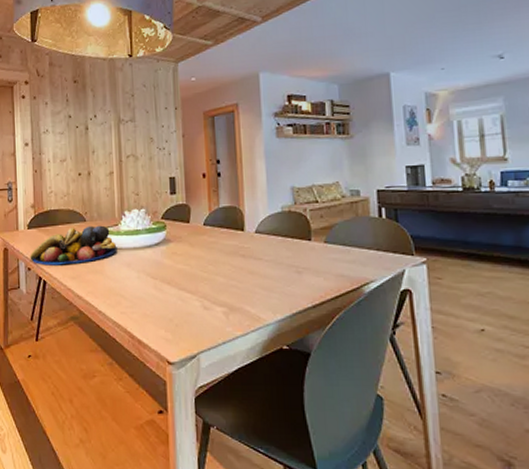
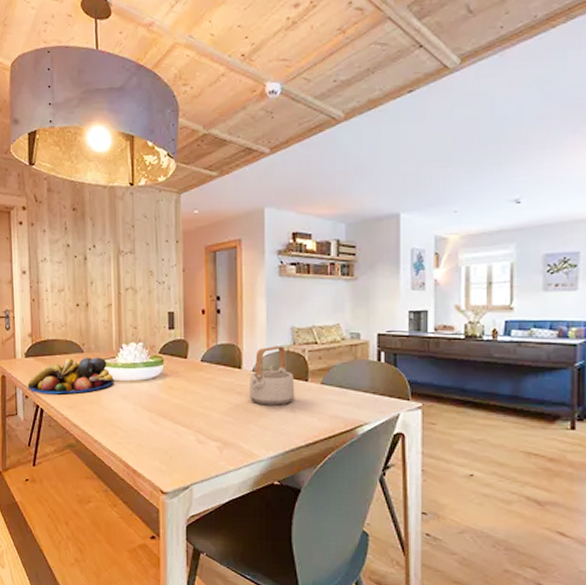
teapot: none [253,206,299,267] -> present [250,346,295,406]

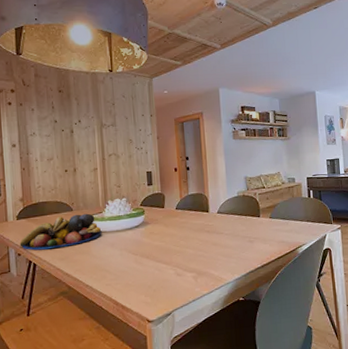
teapot: present [250,346,295,406] -> none [215,192,251,239]

